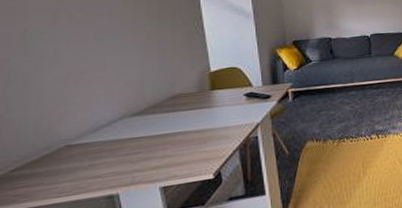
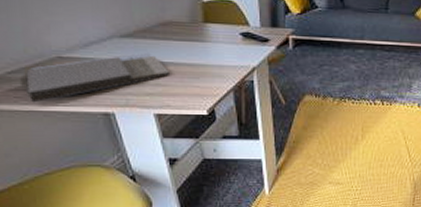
notebook: none [28,126,179,199] -> present [25,52,171,103]

